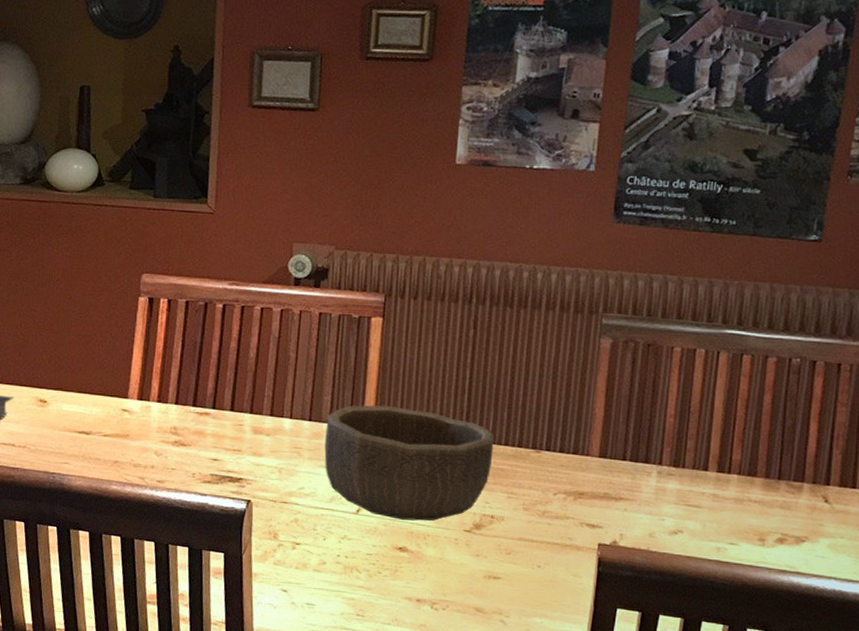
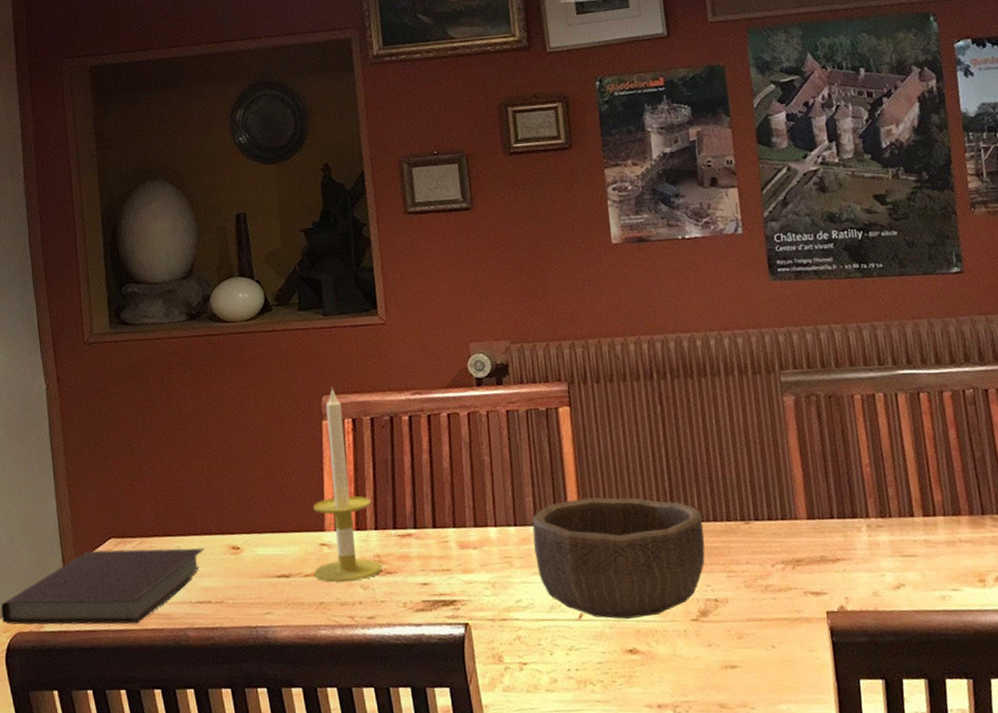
candle: none [113,267,177,448] -> present [313,387,382,583]

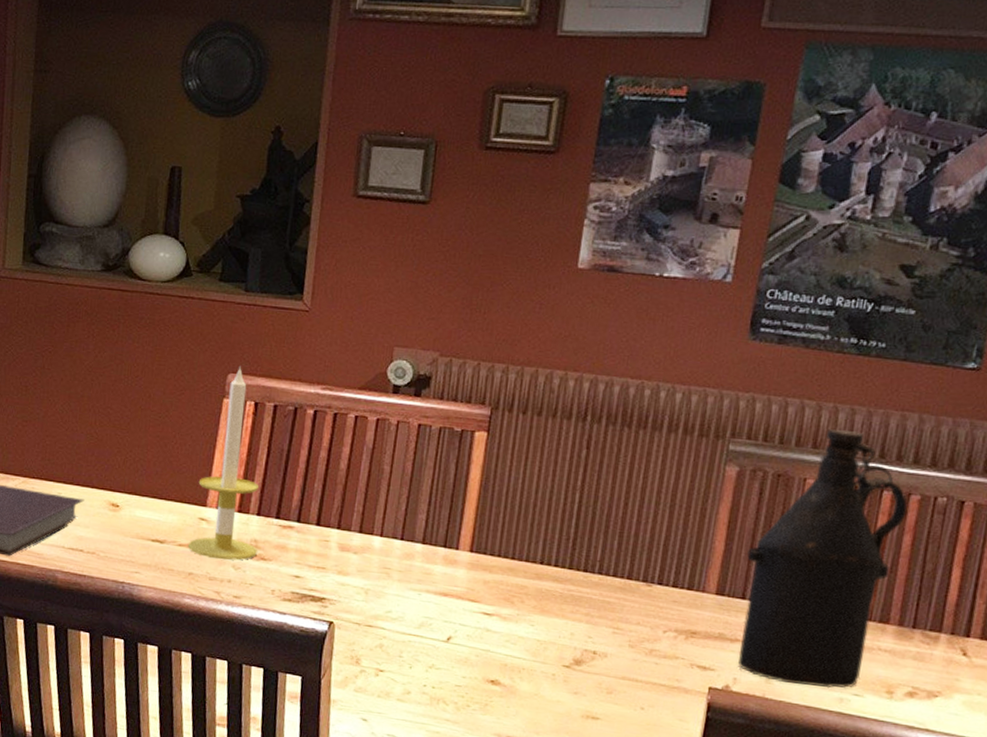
wooden bowl: present [532,497,705,619] -> none [415,525,602,654]
bottle: none [823,344,953,592] -> present [738,428,908,689]

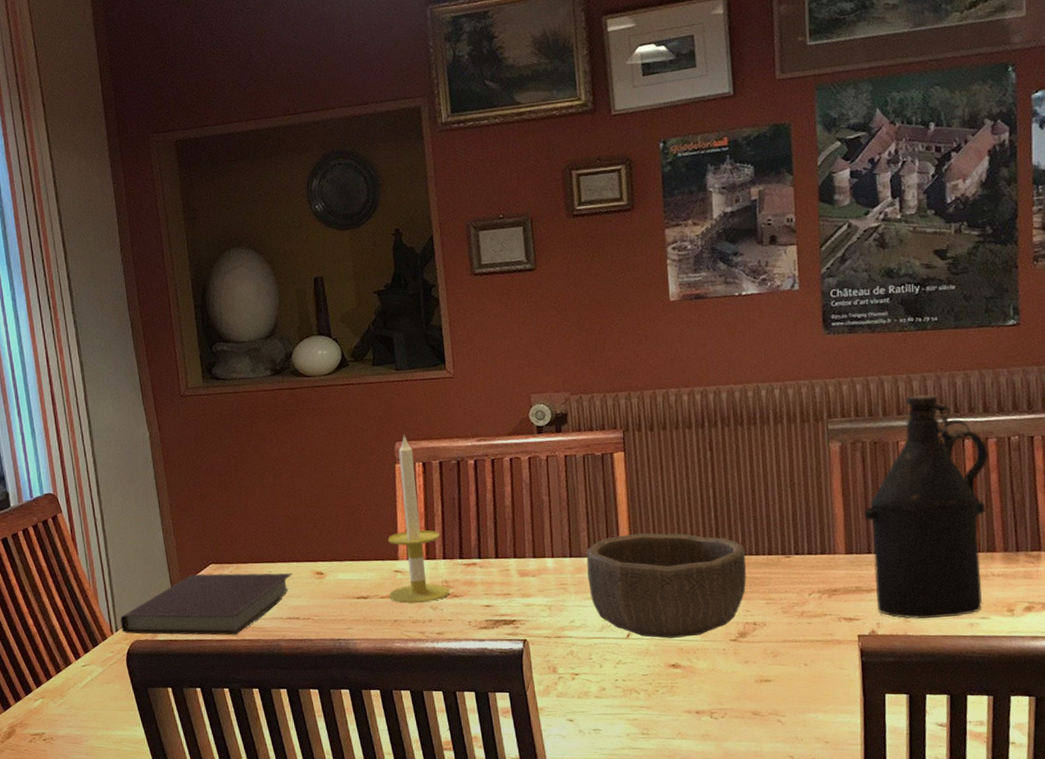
wooden bowl: none [415,525,602,654] -> present [586,532,747,639]

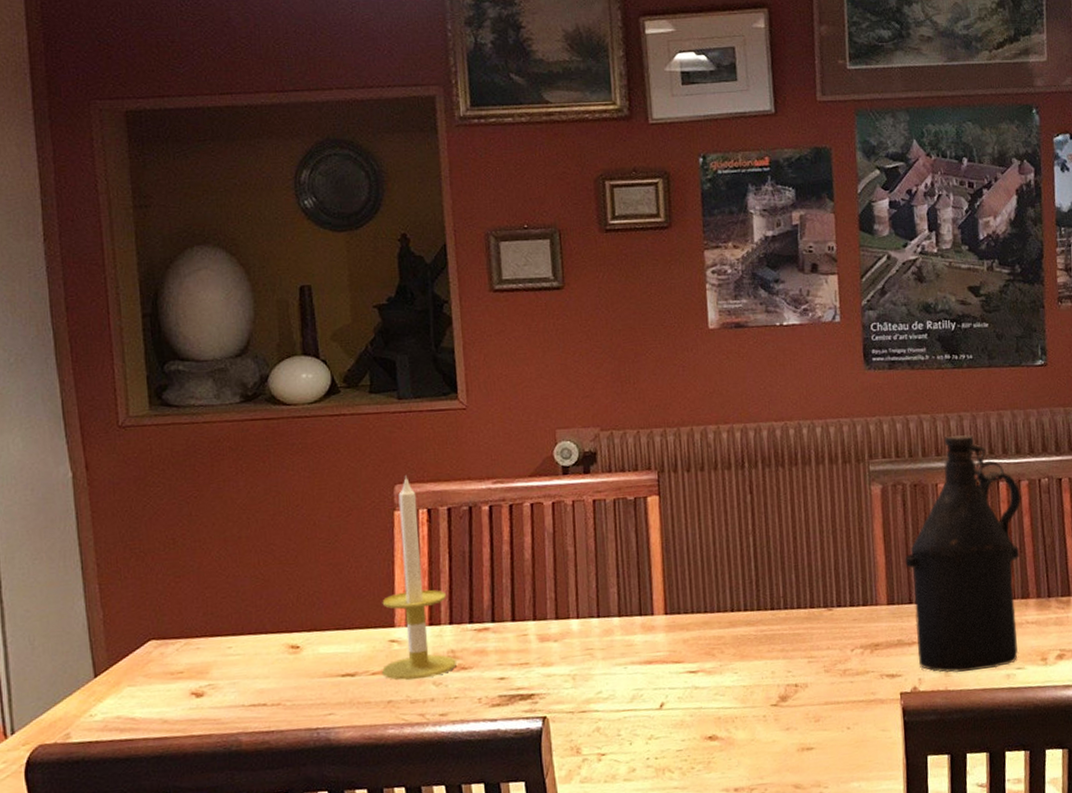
notebook: present [120,573,293,636] -> none [18,648,260,737]
wooden bowl: present [586,532,747,639] -> none [615,586,788,707]

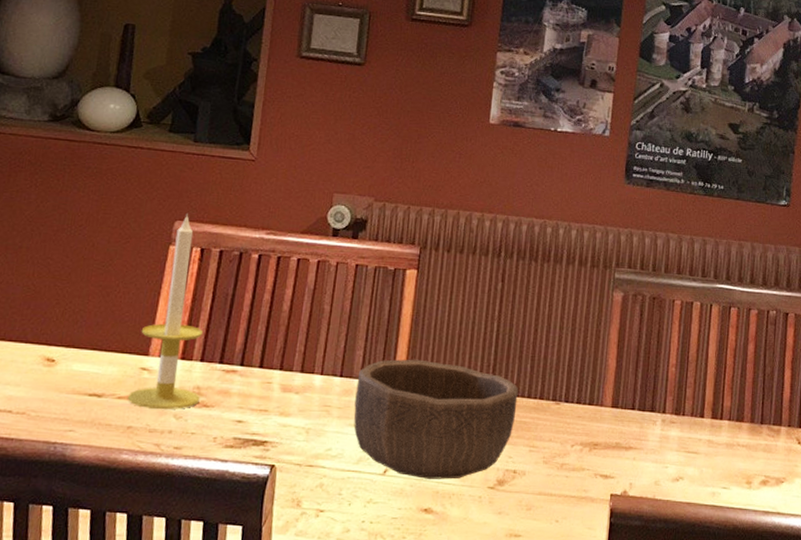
wooden bowl: none [615,586,788,707] -> present [353,359,519,480]
bottle: present [905,435,1021,673] -> none [632,256,749,485]

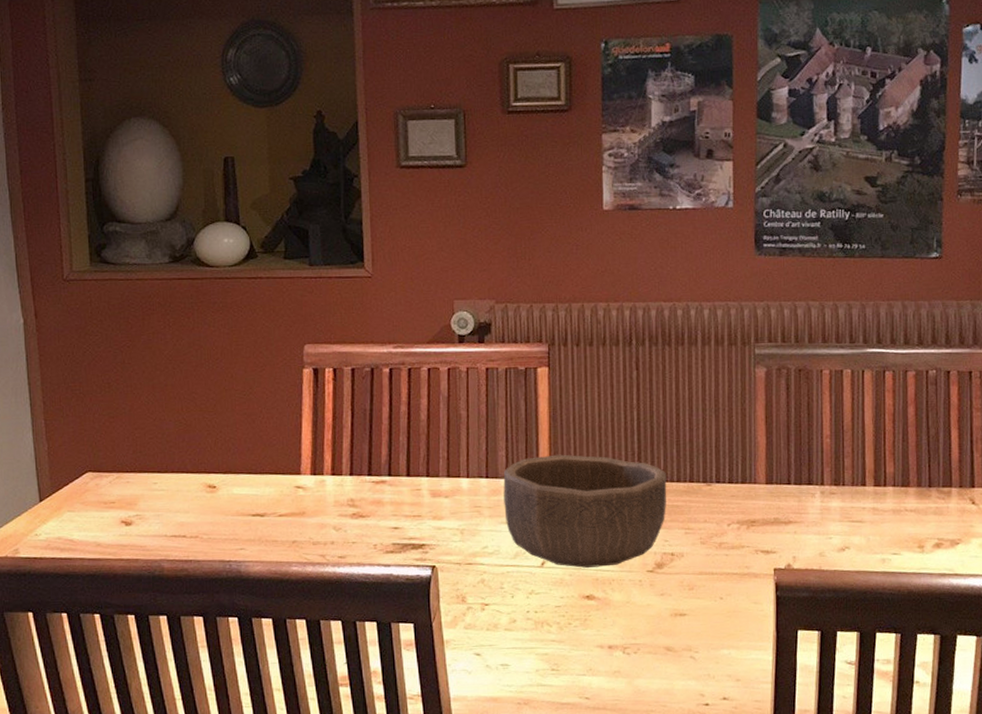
candle: present [128,214,204,410] -> none [288,336,355,524]

